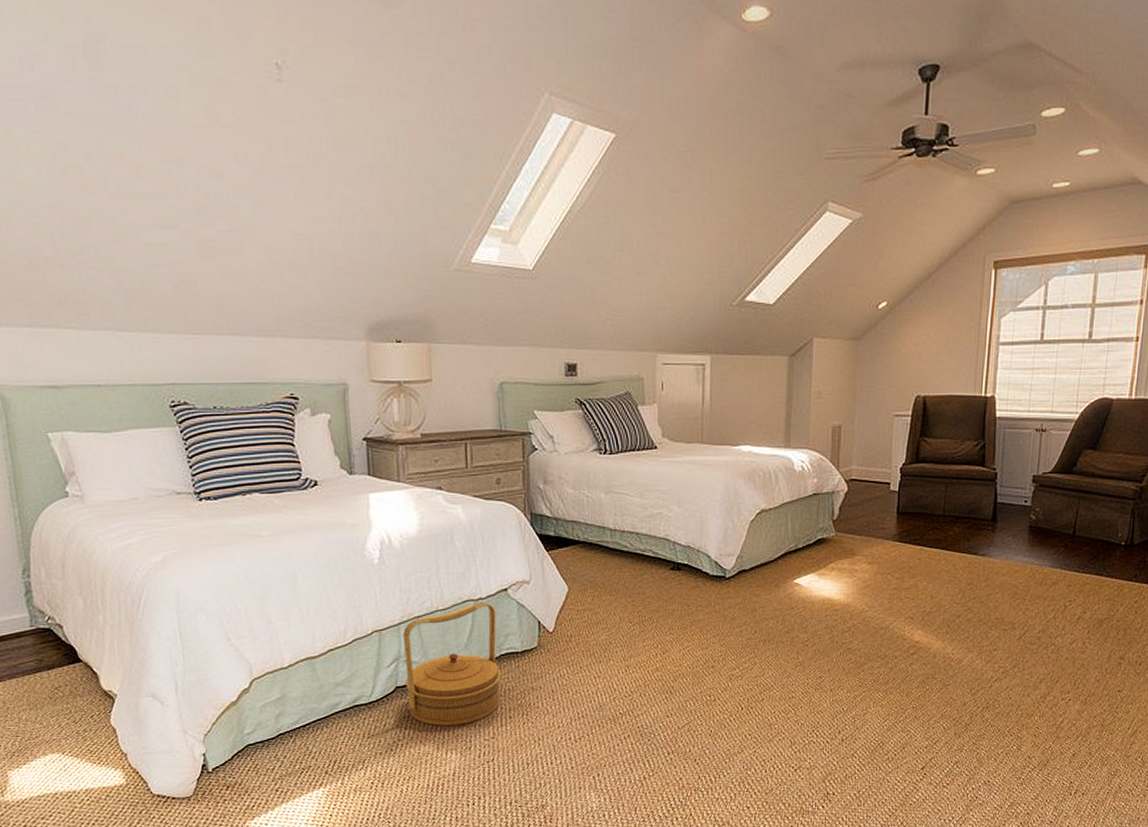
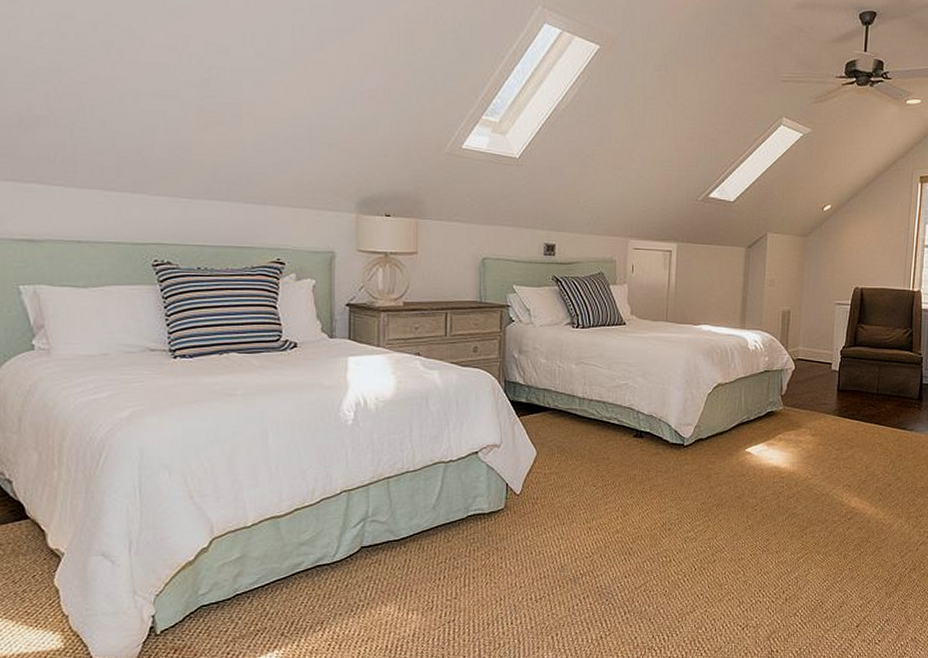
basket: present [402,601,502,727] -> none [371,463,467,587]

